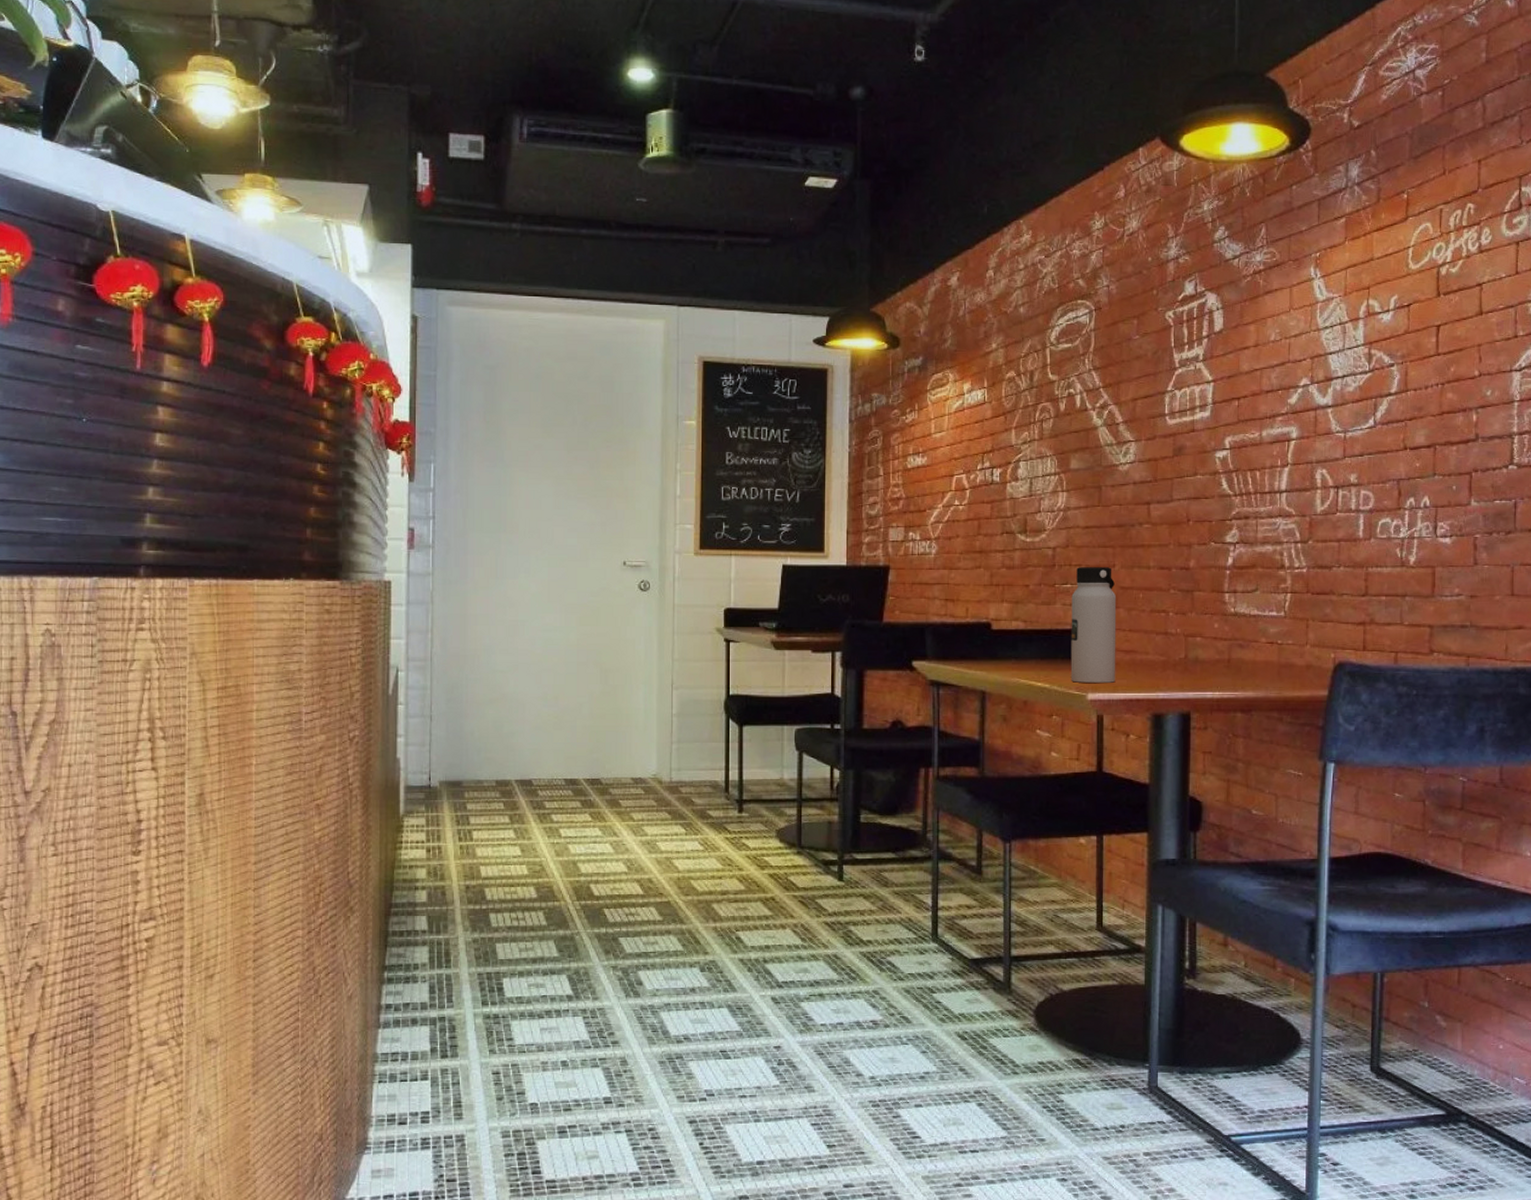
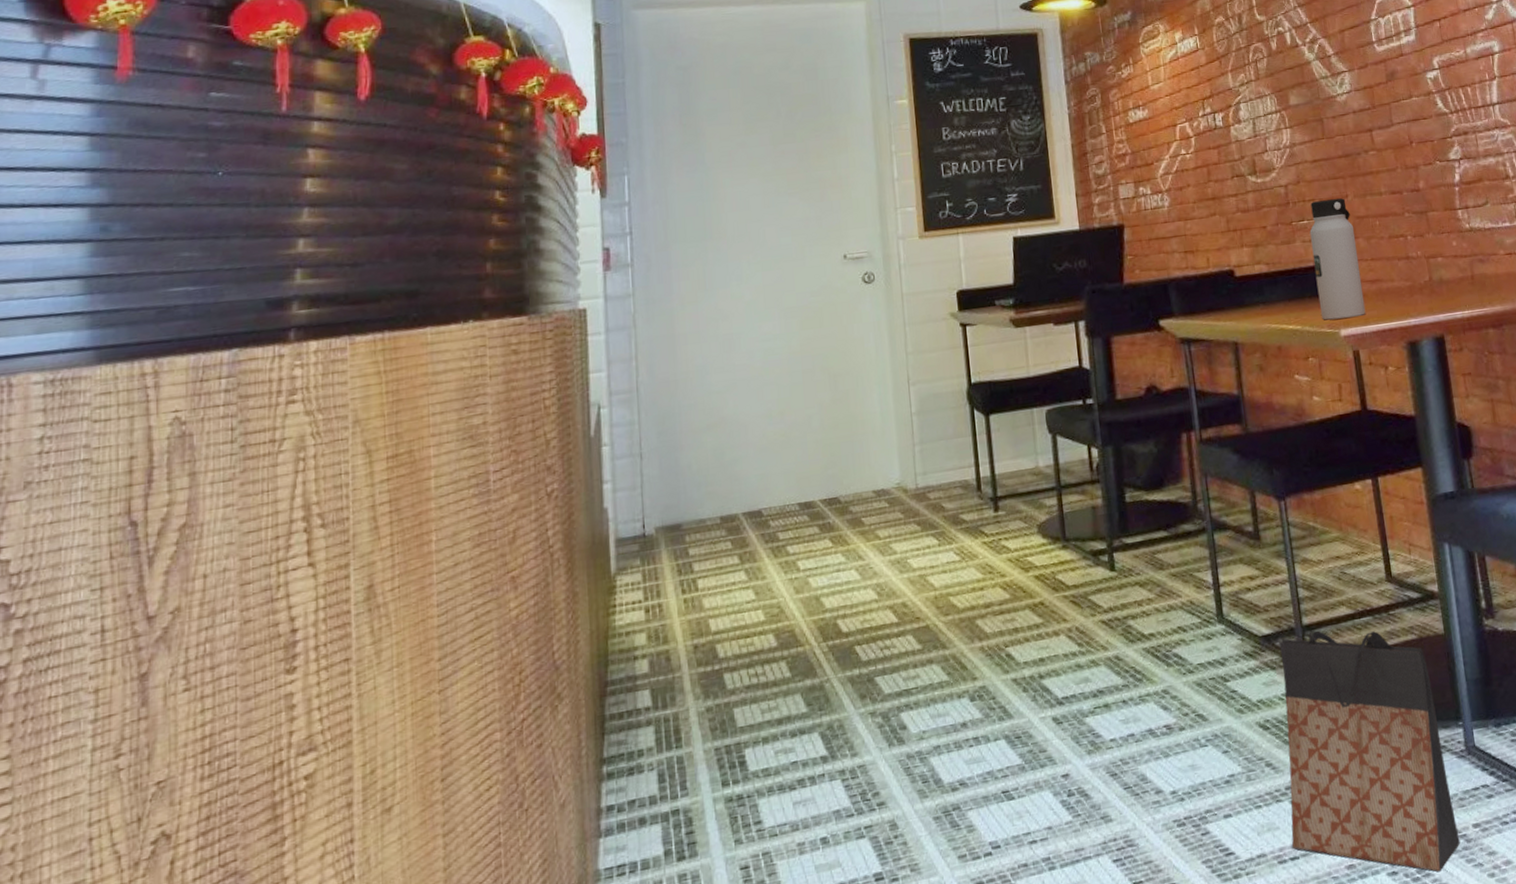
bag: none [974,962,1130,1186] -> present [1279,630,1460,872]

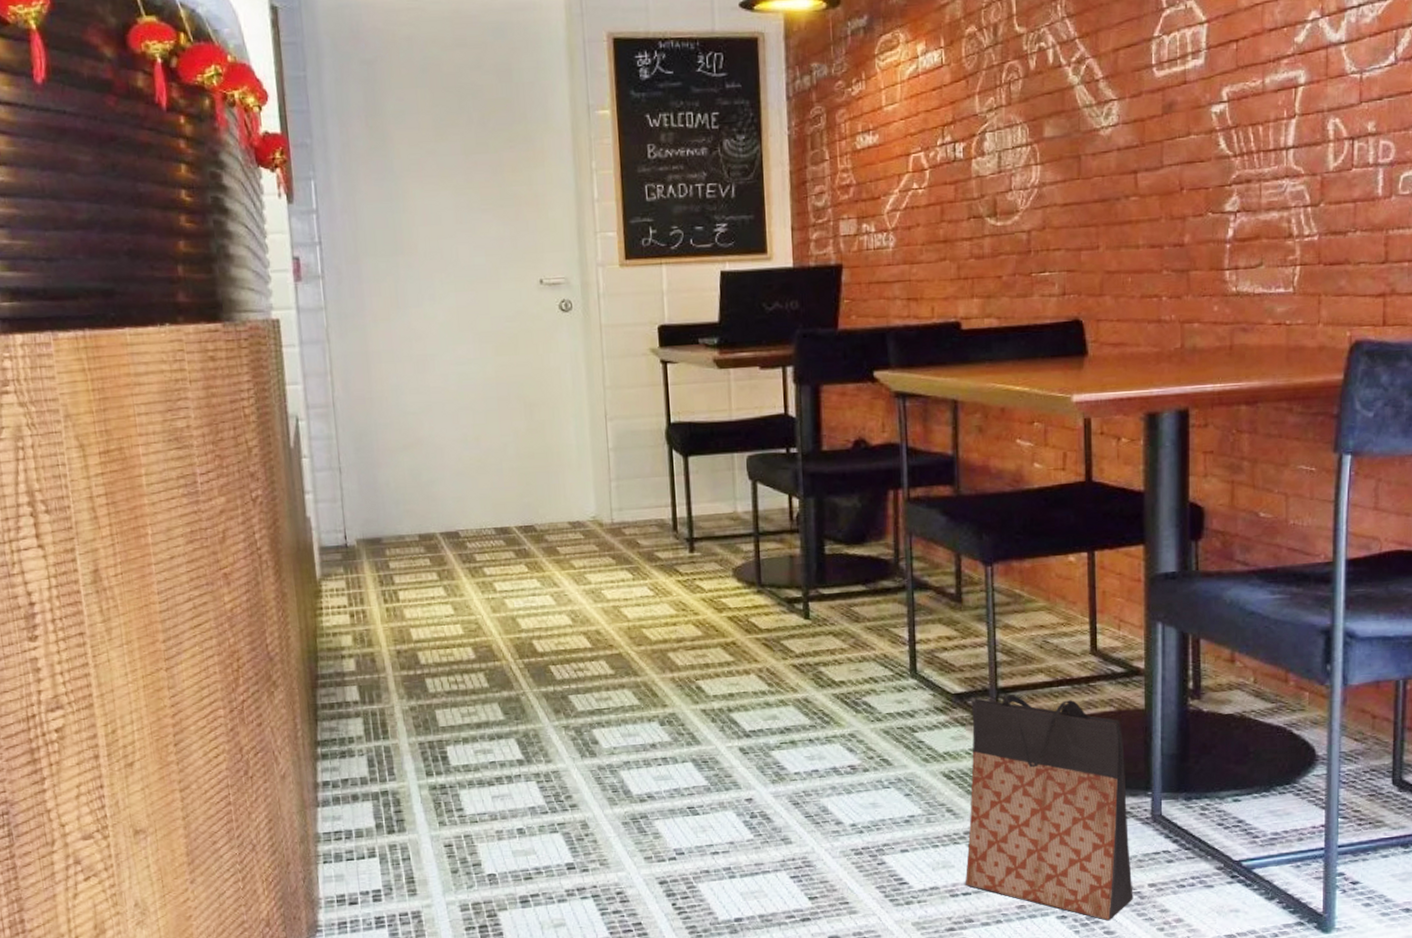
water bottle: present [1309,198,1366,320] -> none [1050,249,1104,384]

